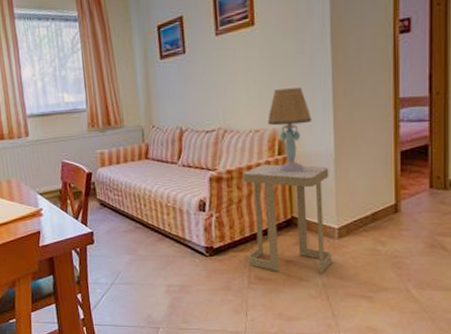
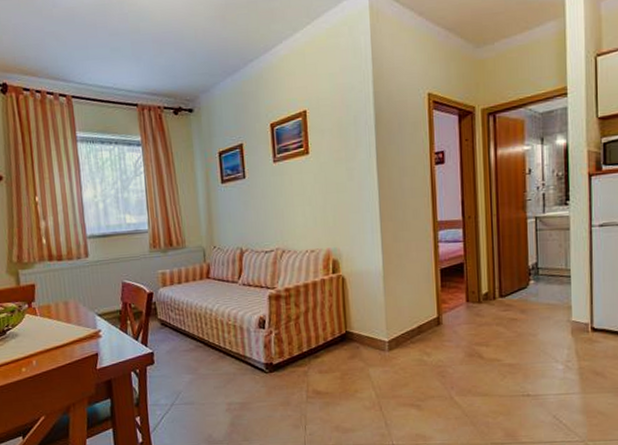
side table: present [243,164,332,275] -> none [300,282,384,386]
table lamp: present [267,87,312,173] -> none [322,211,362,290]

